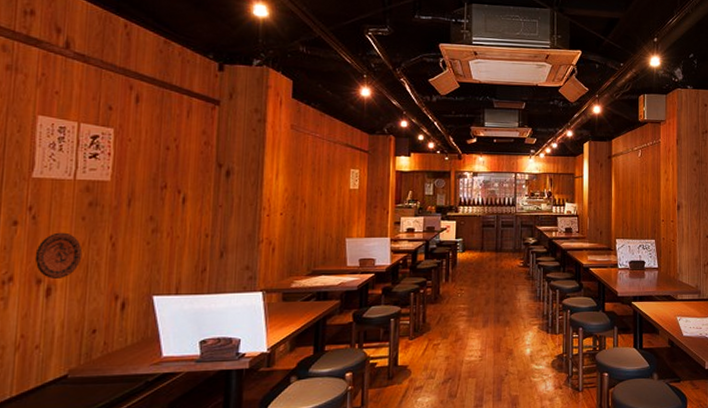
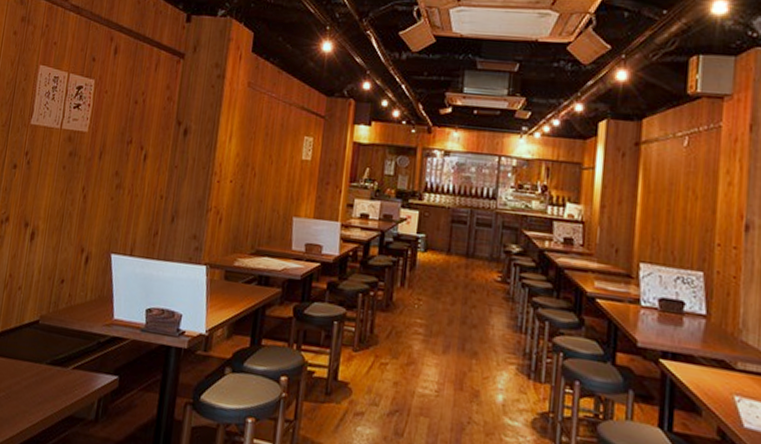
decorative plate: present [34,232,83,279] -> none [25,179,61,225]

